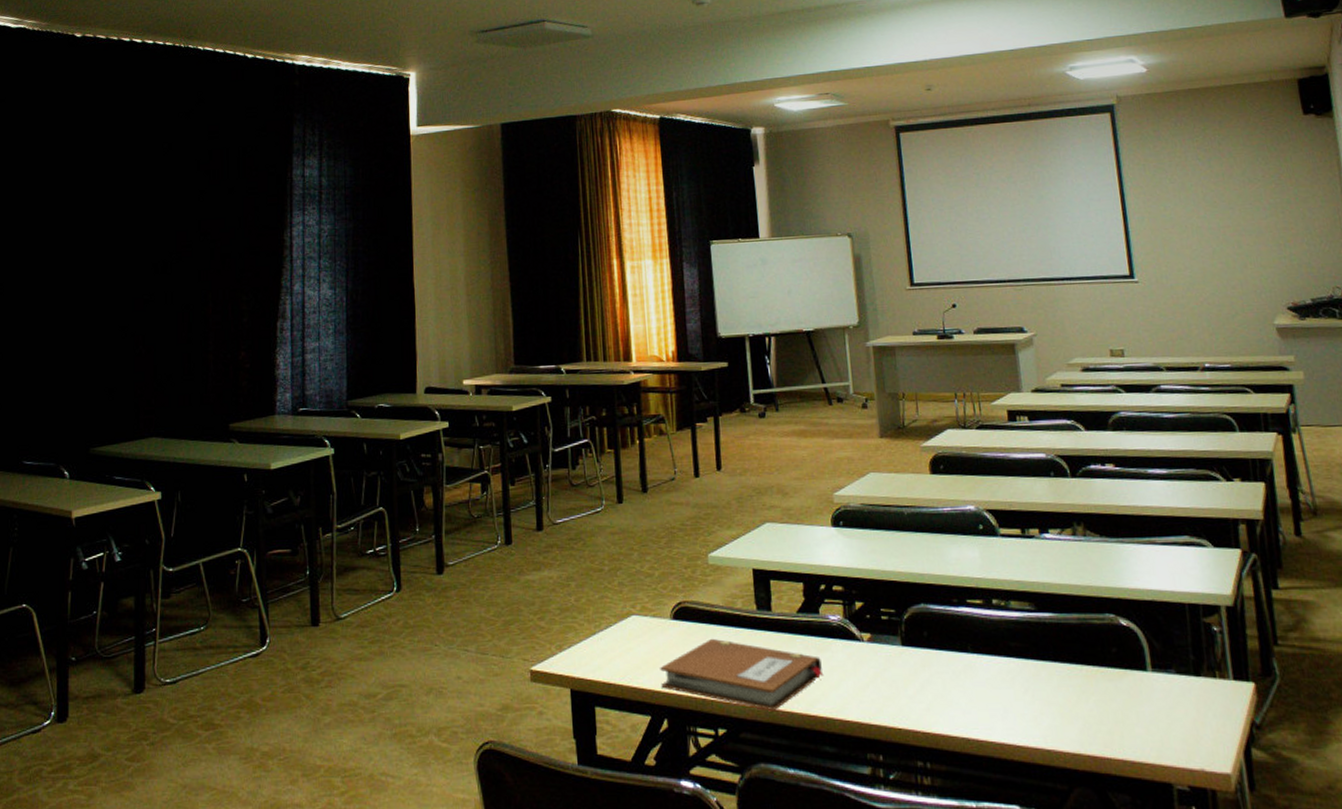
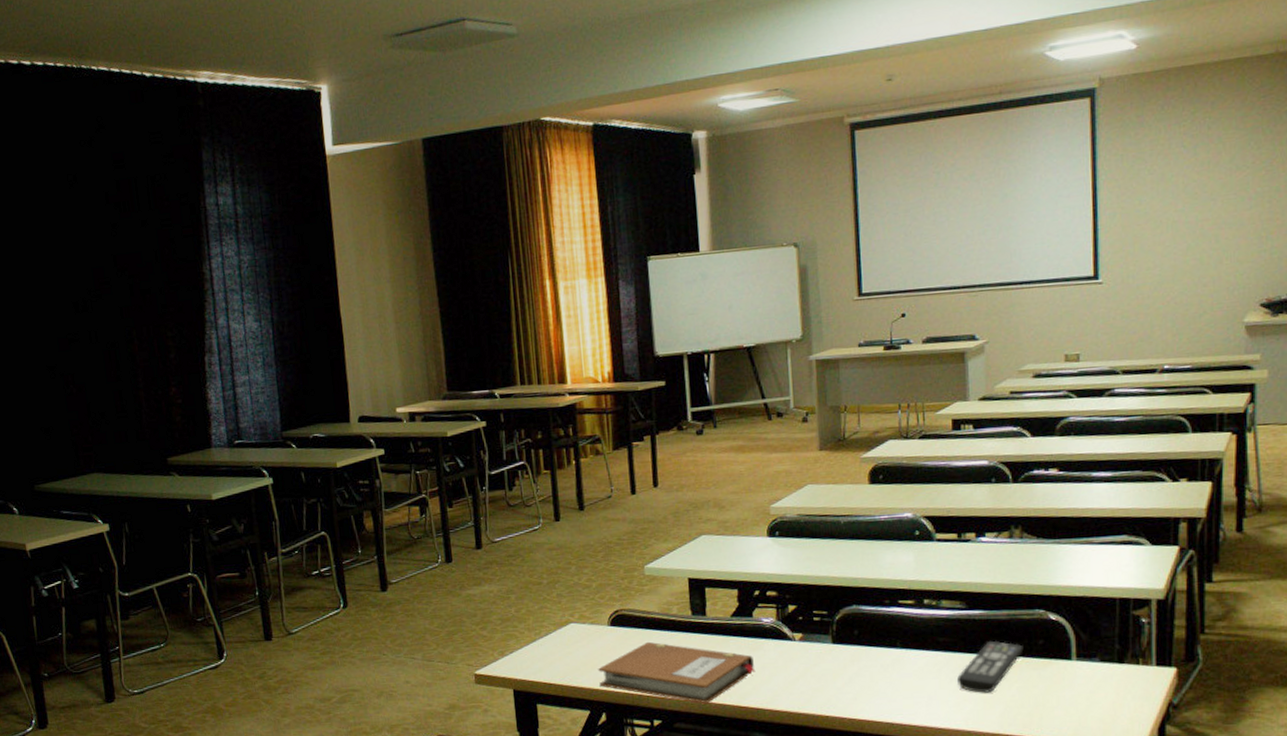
remote control: none [1032,647,1097,706] -> present [957,640,1024,693]

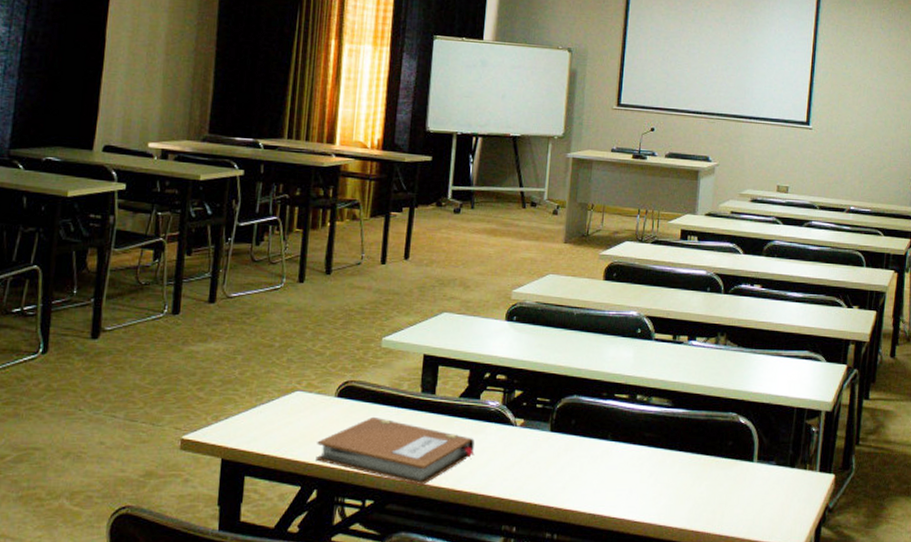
remote control: present [957,640,1024,693] -> none [656,439,716,489]

